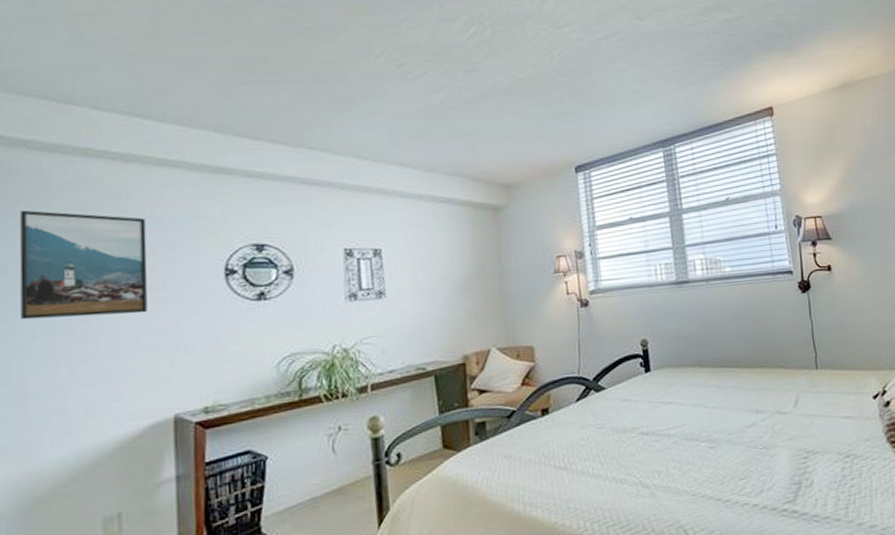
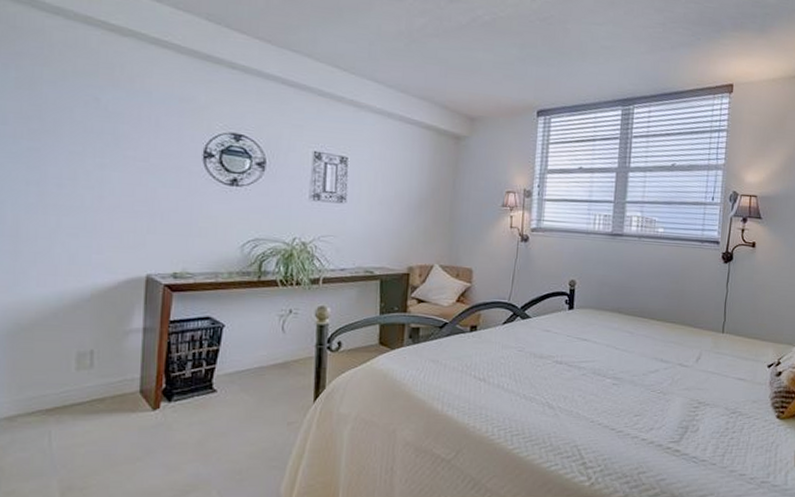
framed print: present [19,210,148,320] -> none [17,65,136,180]

